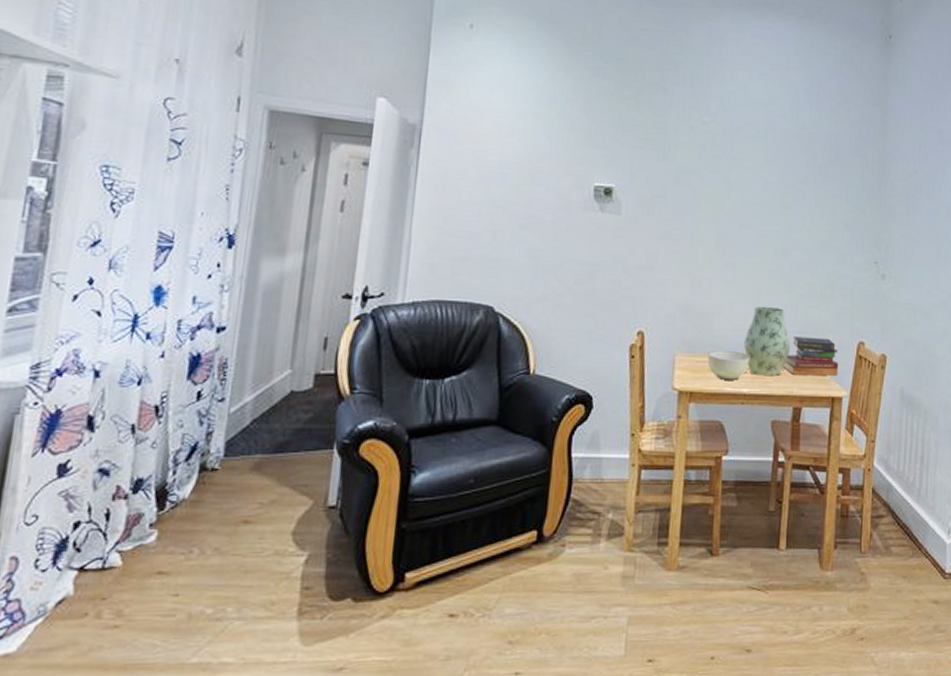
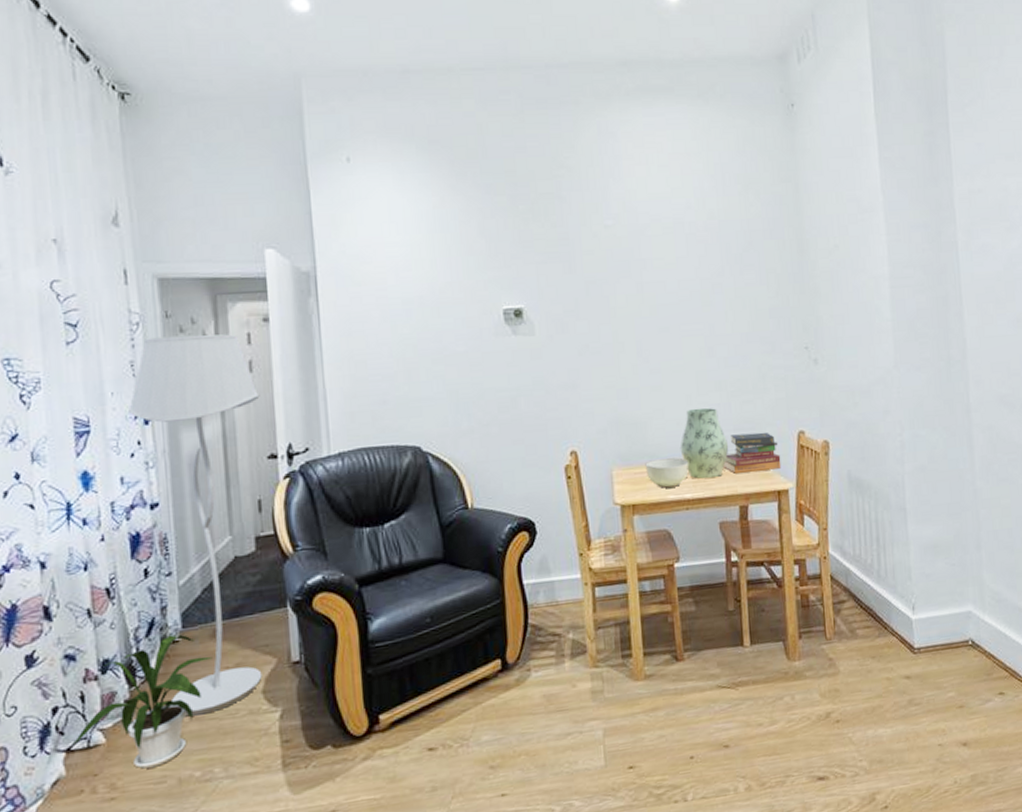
house plant: none [86,462,249,599] -> present [72,635,213,769]
floor lamp: none [198,165,346,549] -> present [128,334,262,716]

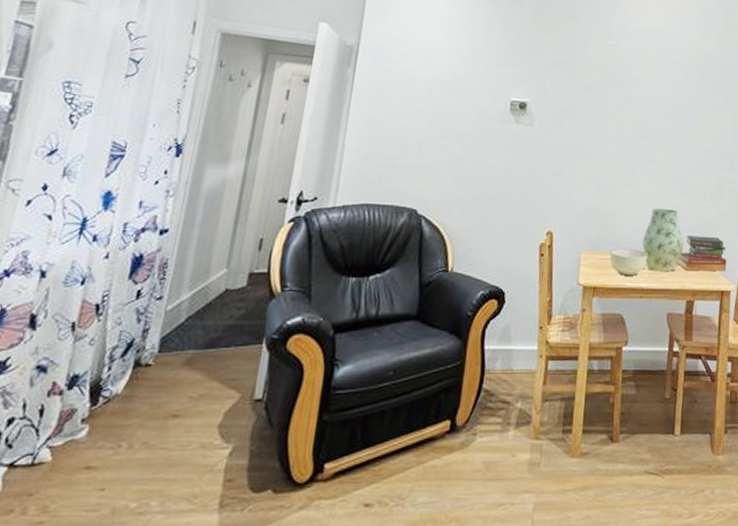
house plant: present [72,635,213,769] -> none [17,358,180,494]
floor lamp: present [128,334,262,716] -> none [128,81,286,443]

